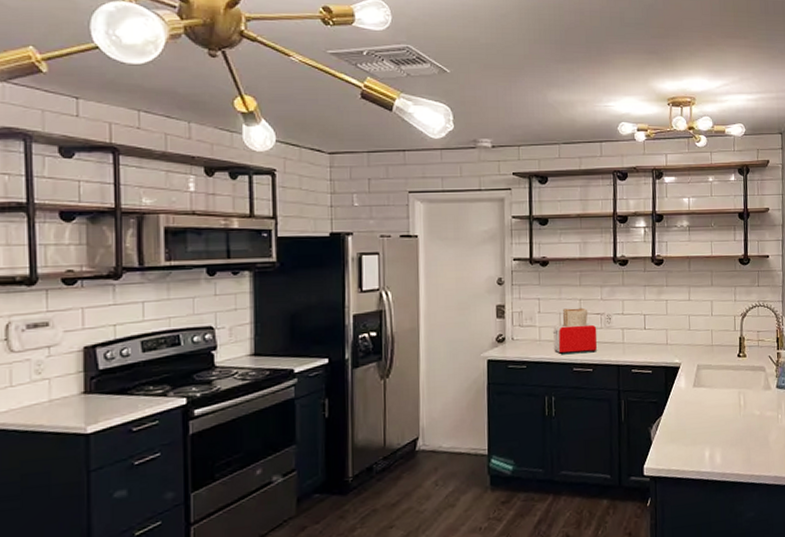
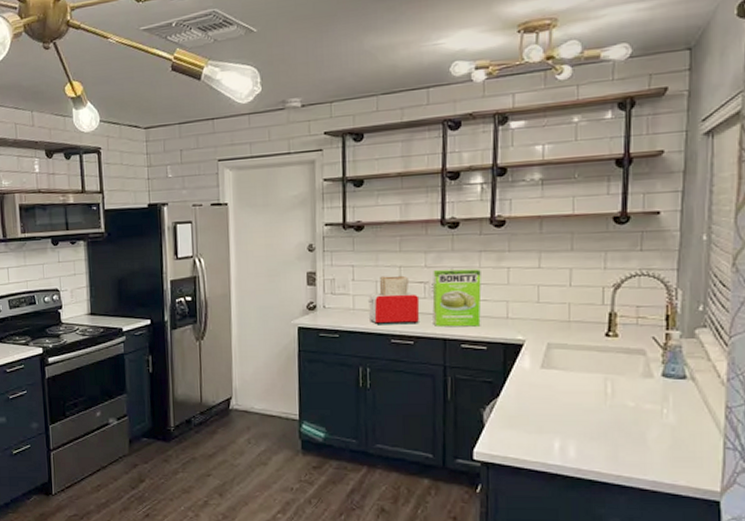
cake mix box: none [607,301,647,354] -> present [432,269,482,327]

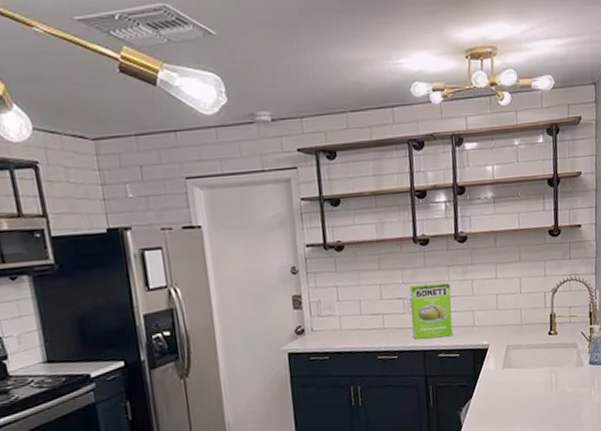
toaster: present [367,275,420,325] -> none [353,293,401,344]

